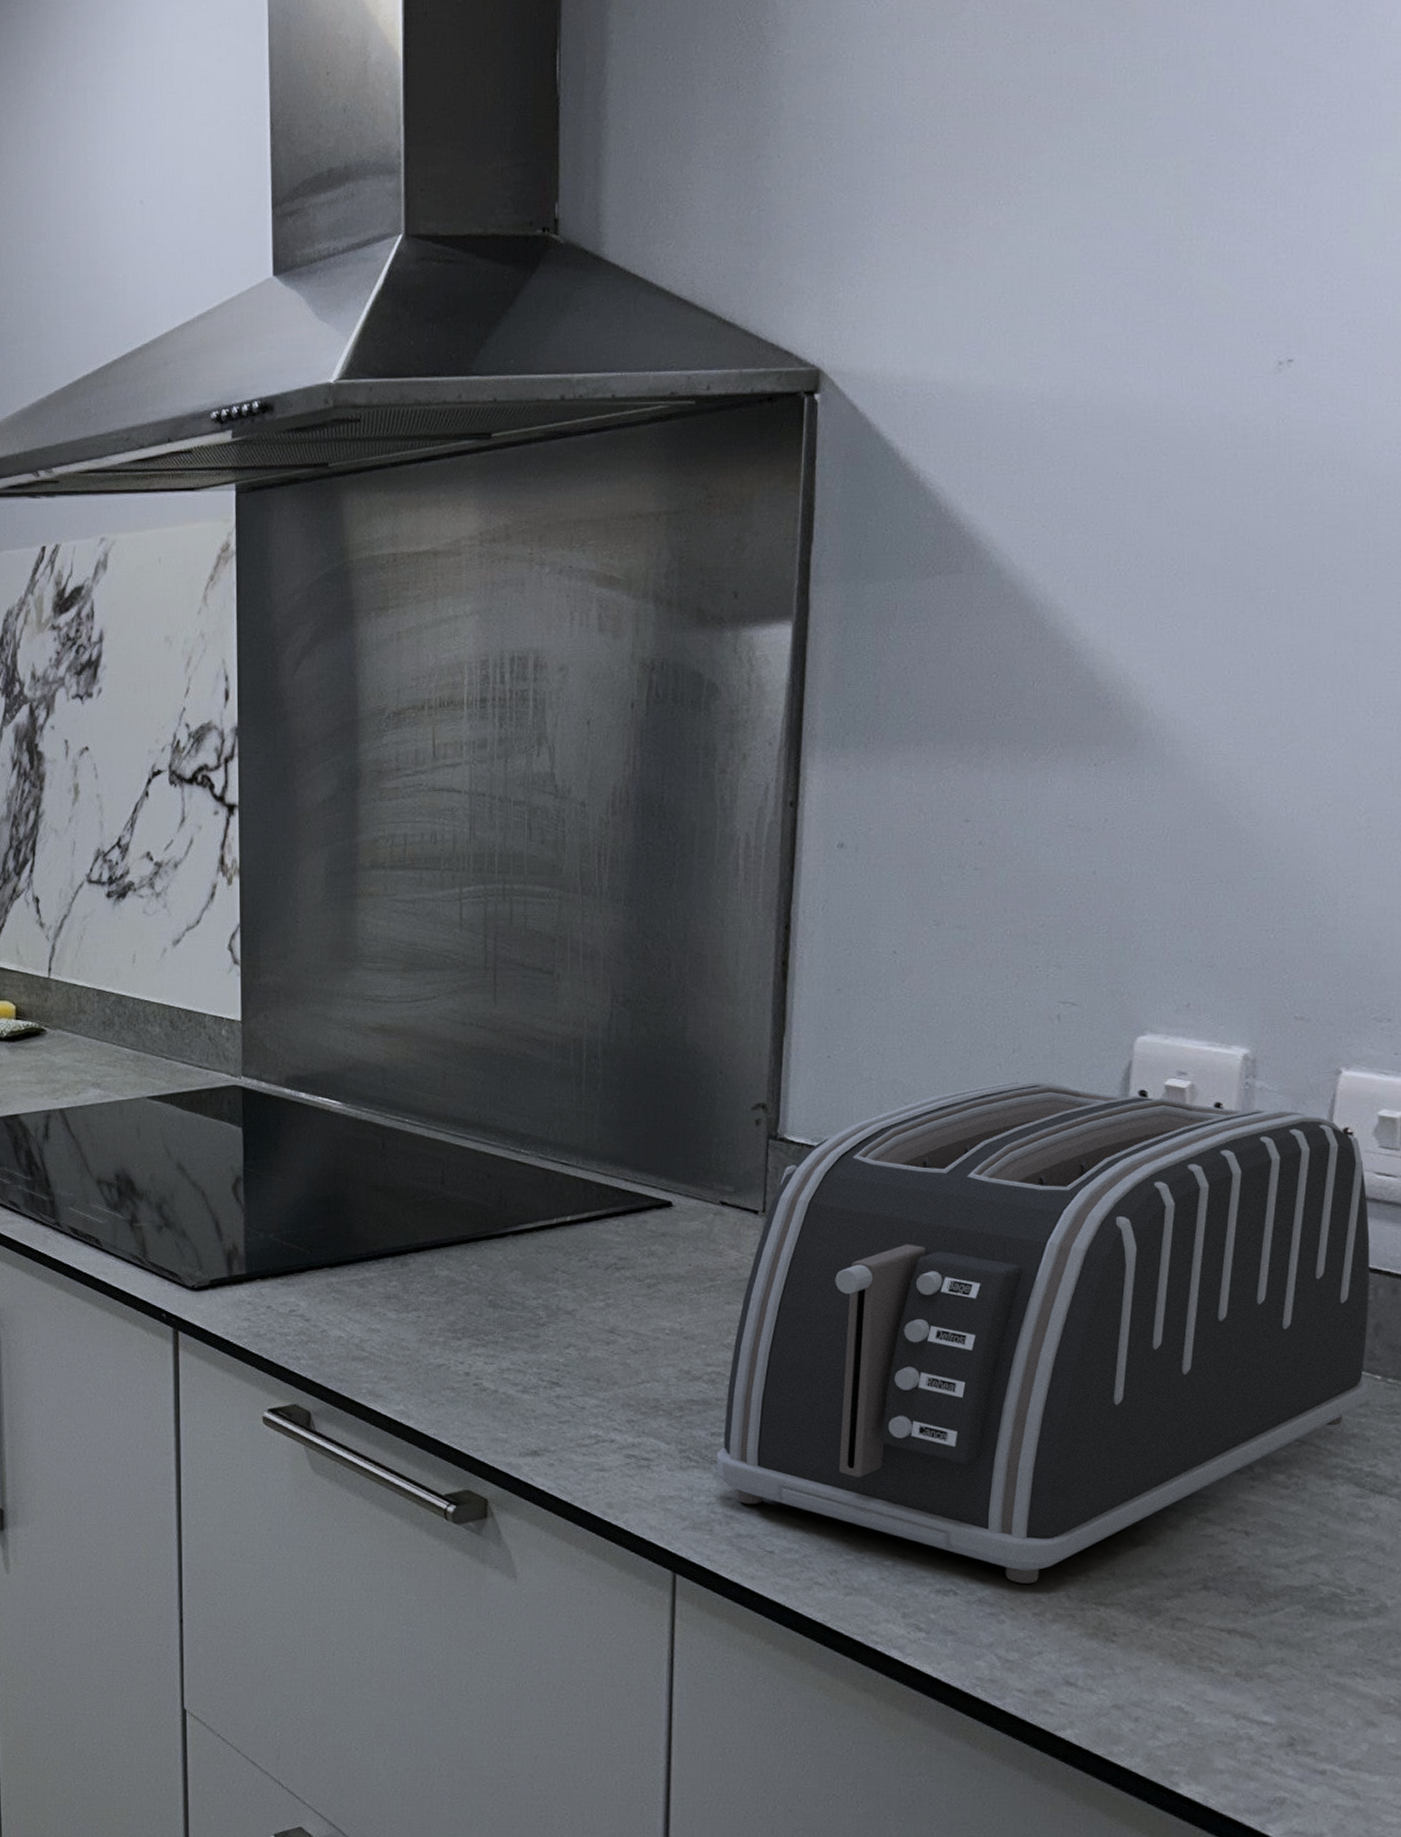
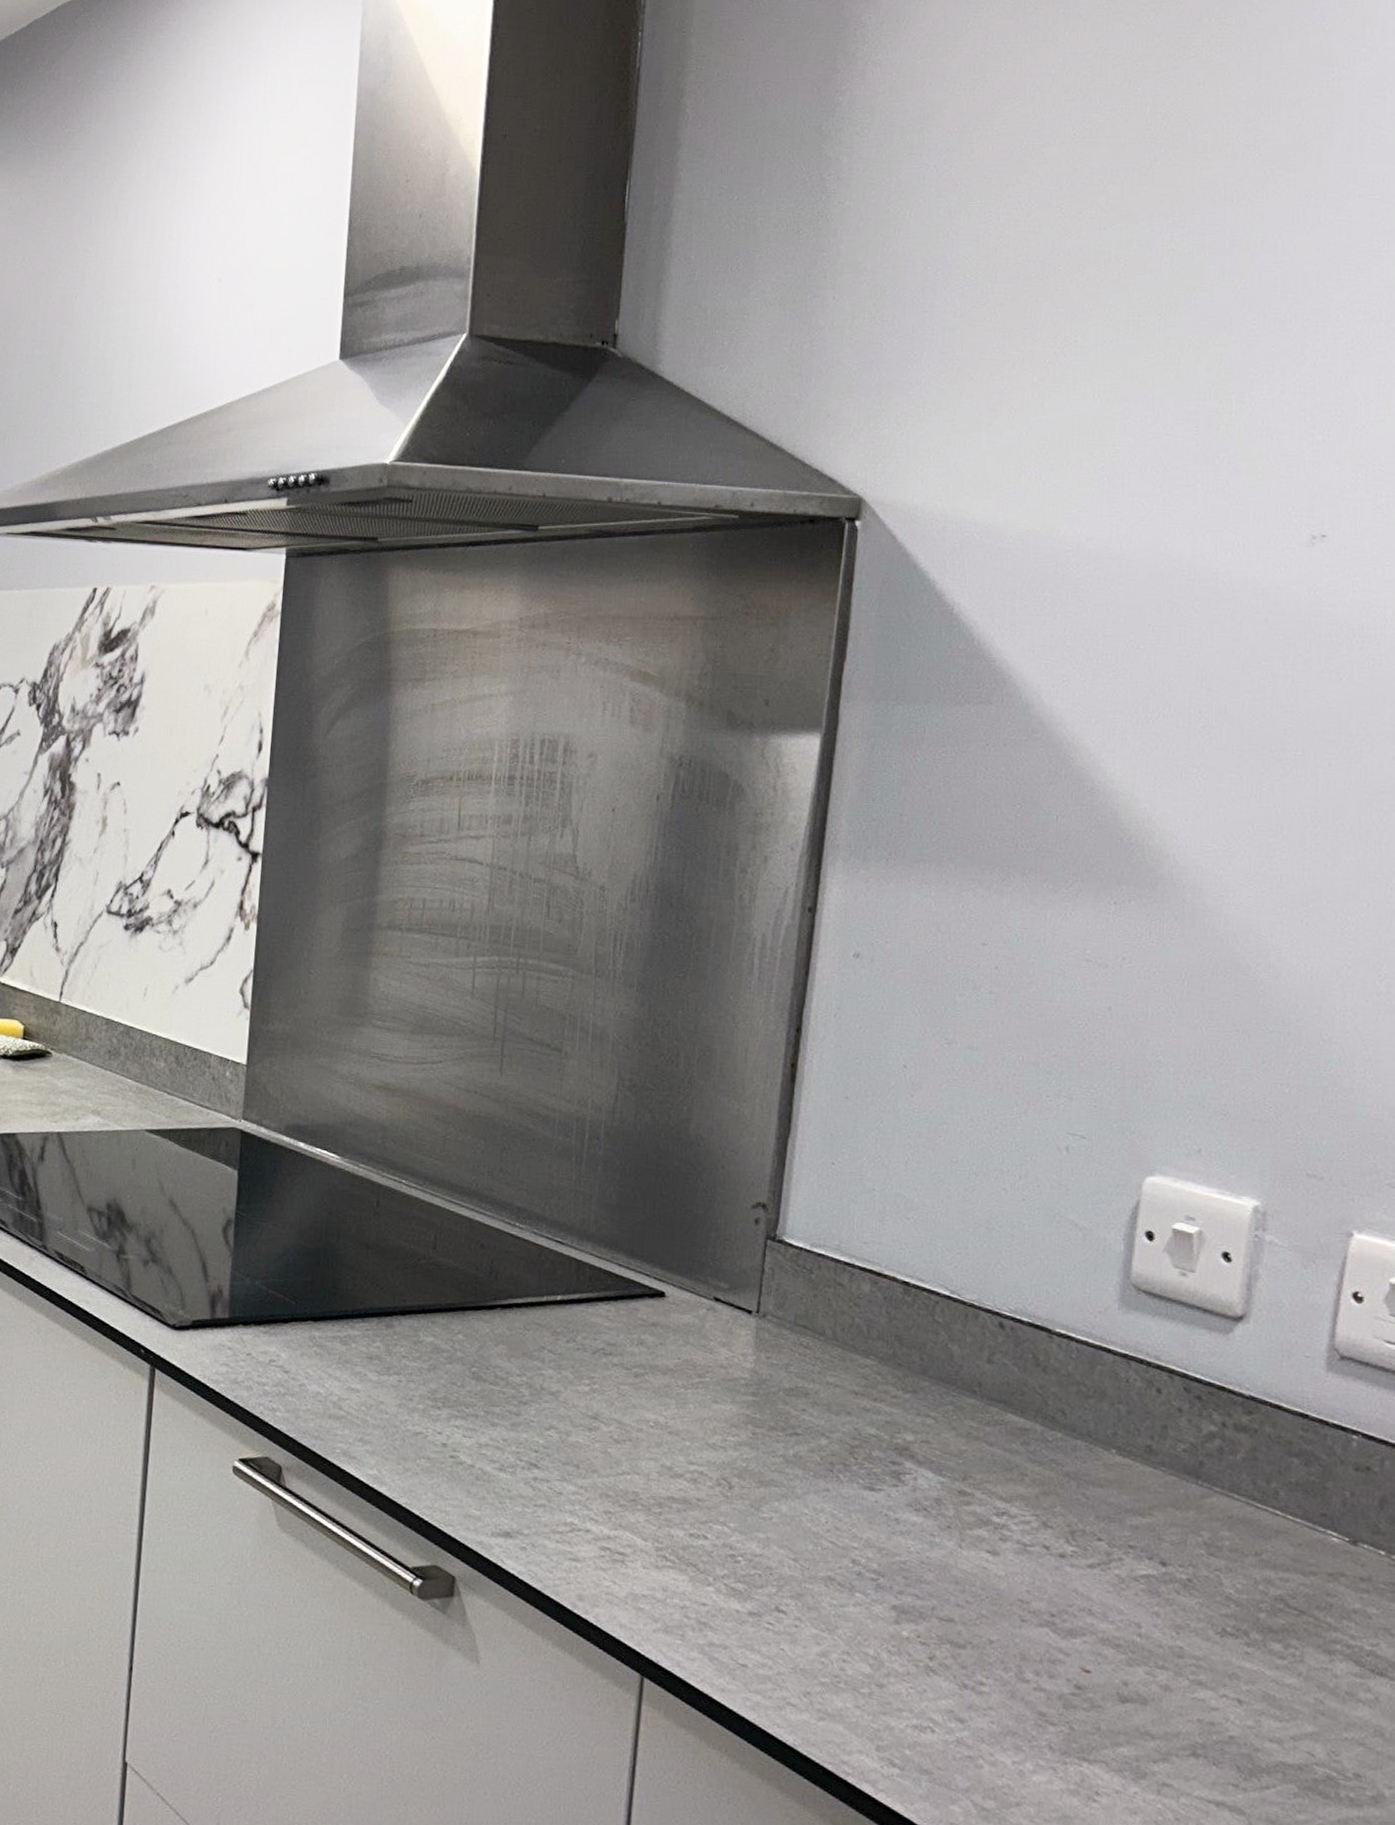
toaster: present [716,1081,1370,1584] -> none [692,1208,1378,1730]

